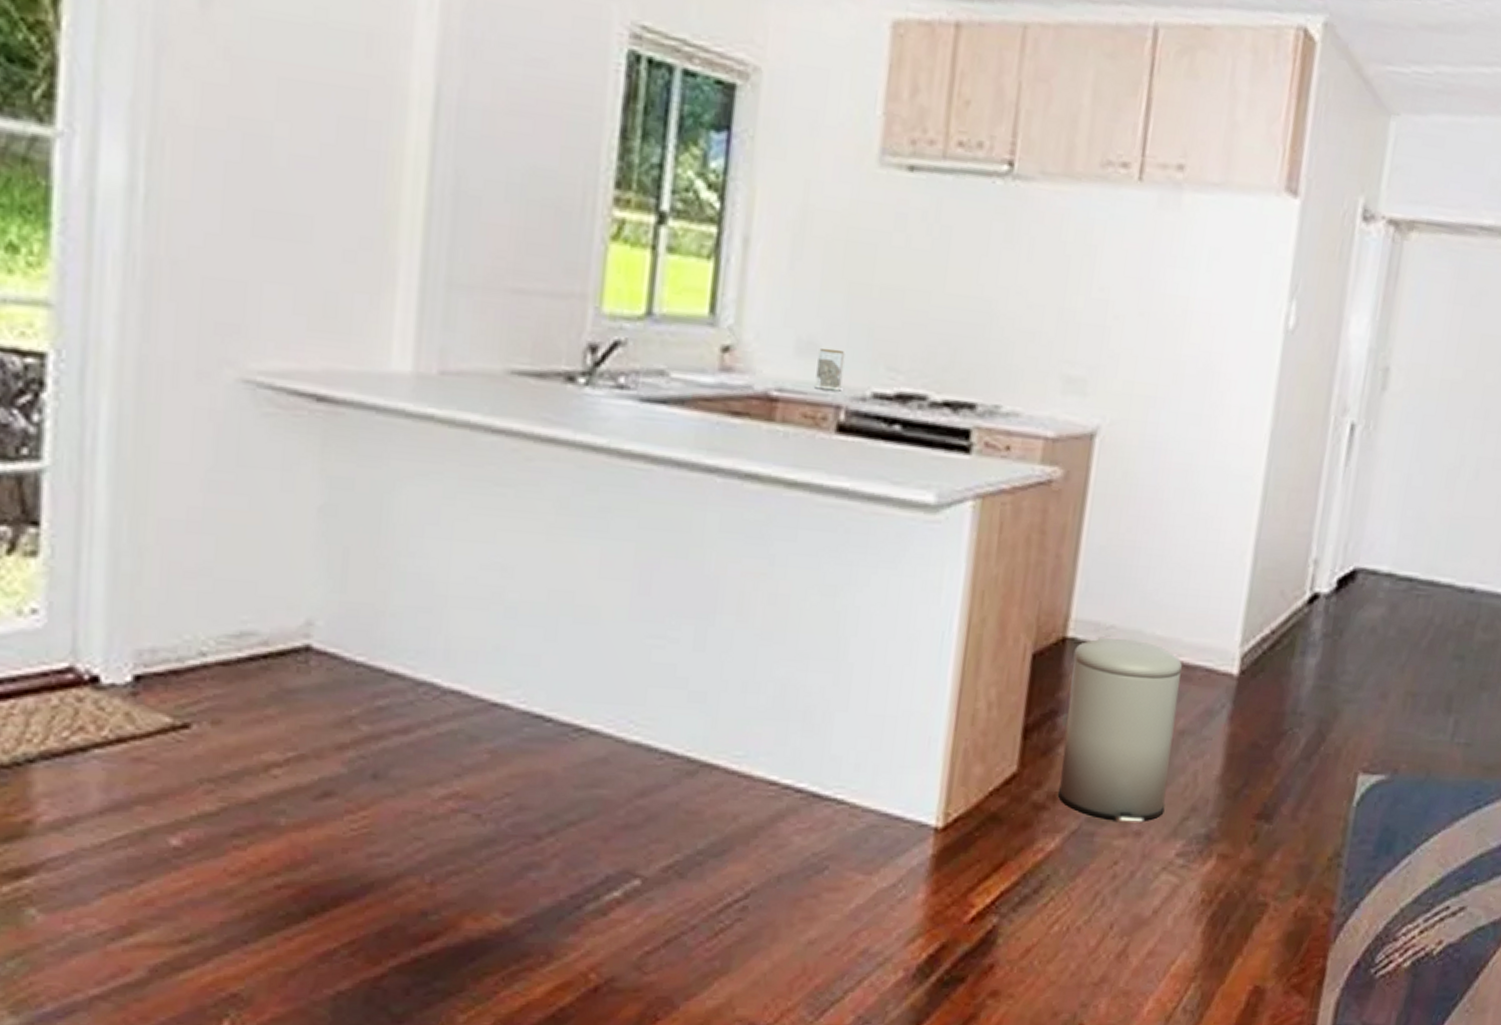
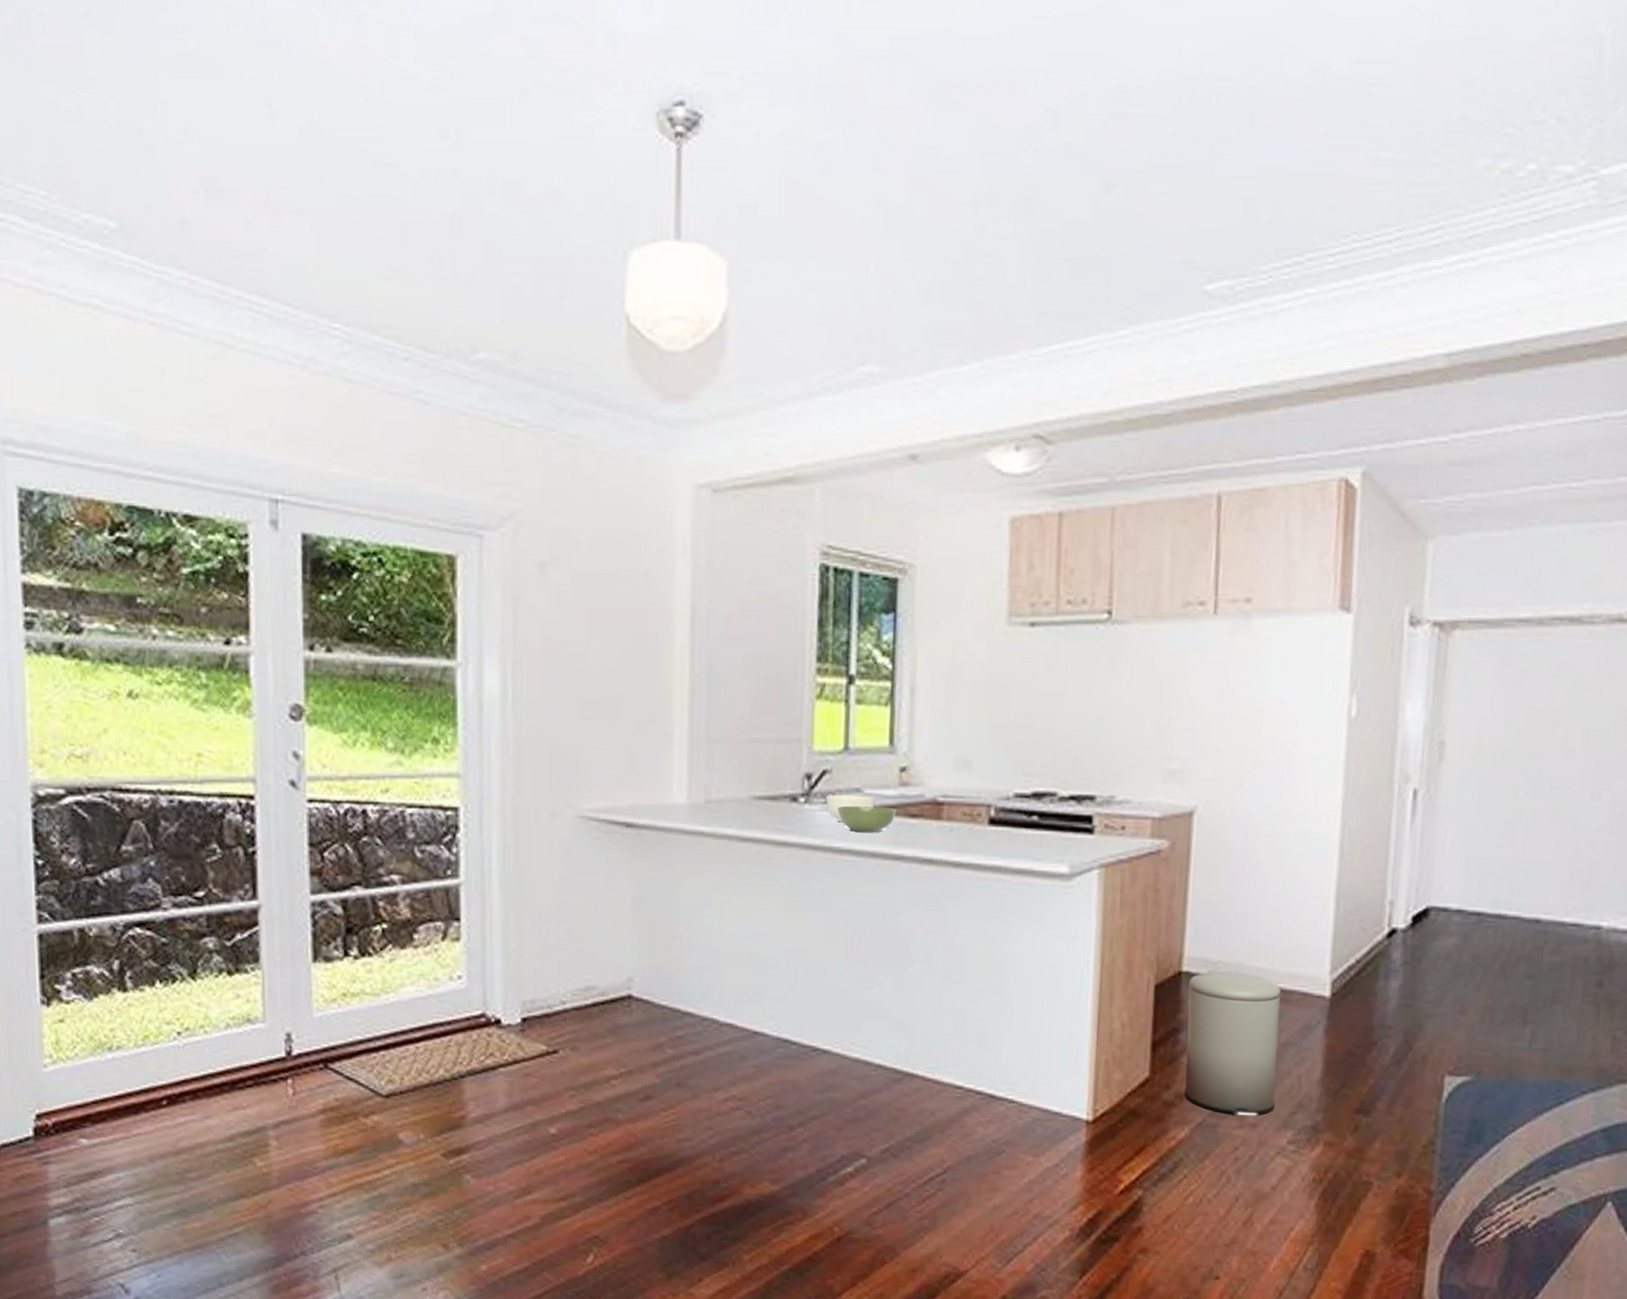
bowl: none [615,376,686,416] -> present [825,794,876,822]
bowl: none [630,393,713,433] -> present [837,805,896,832]
jar: present [815,347,845,391] -> none [970,763,992,794]

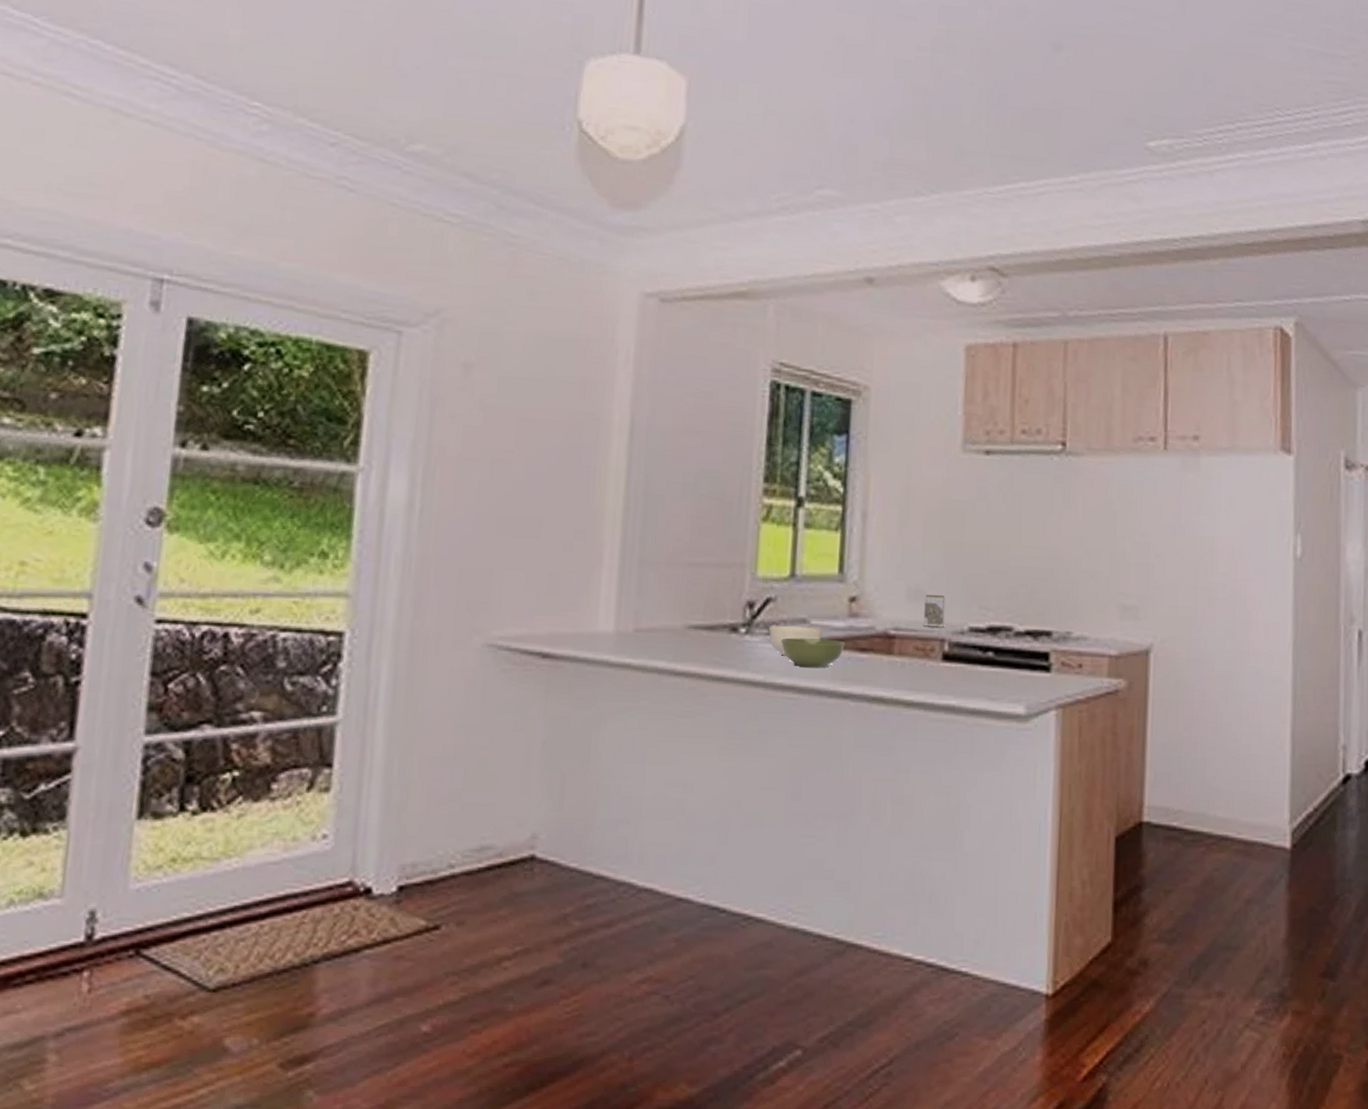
jar: none [970,763,992,794] -> present [923,594,946,628]
pedal bin: present [1184,971,1281,1117] -> none [1149,821,1242,985]

